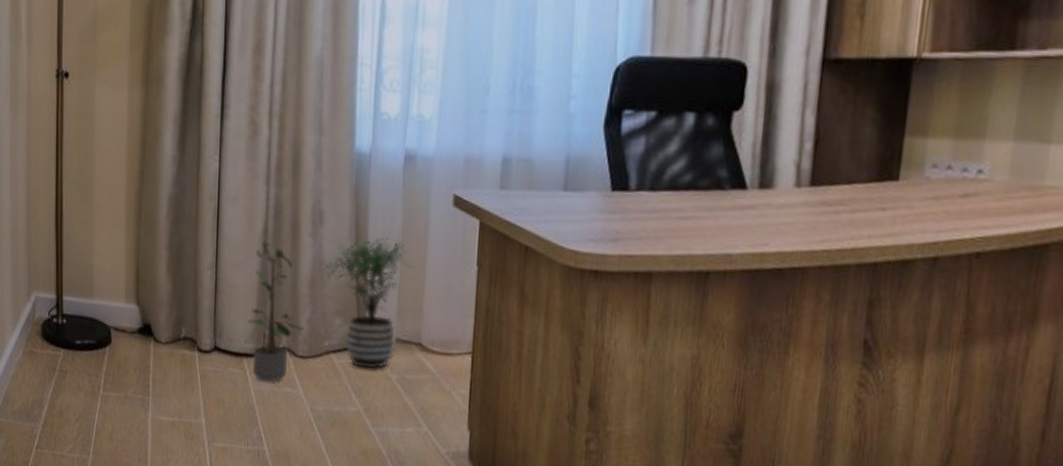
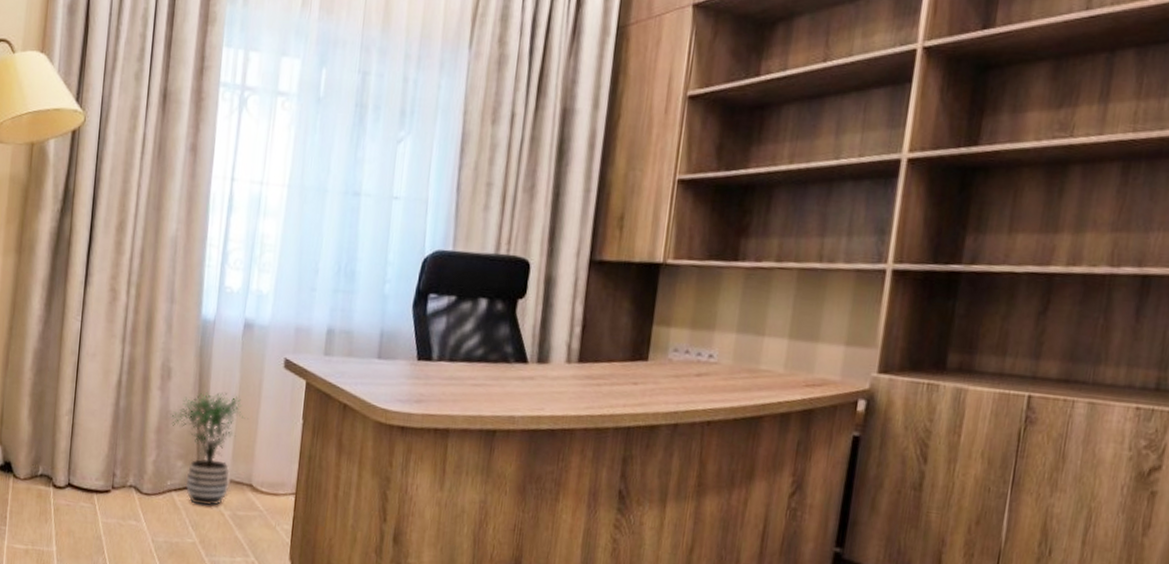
potted plant: present [247,239,305,382] -> none [99,391,150,516]

